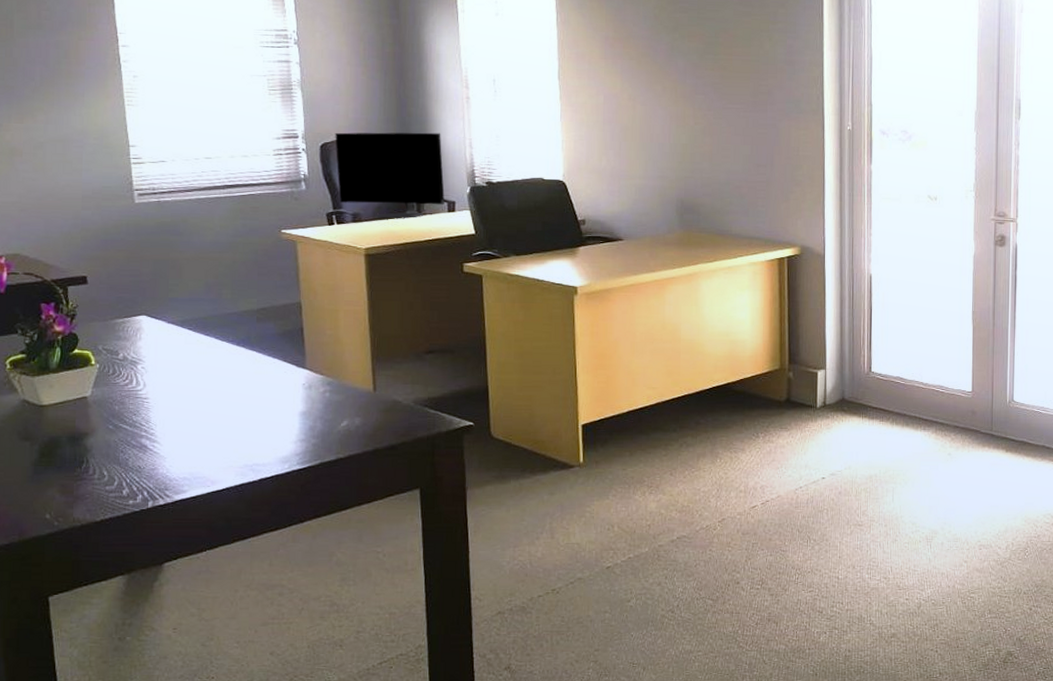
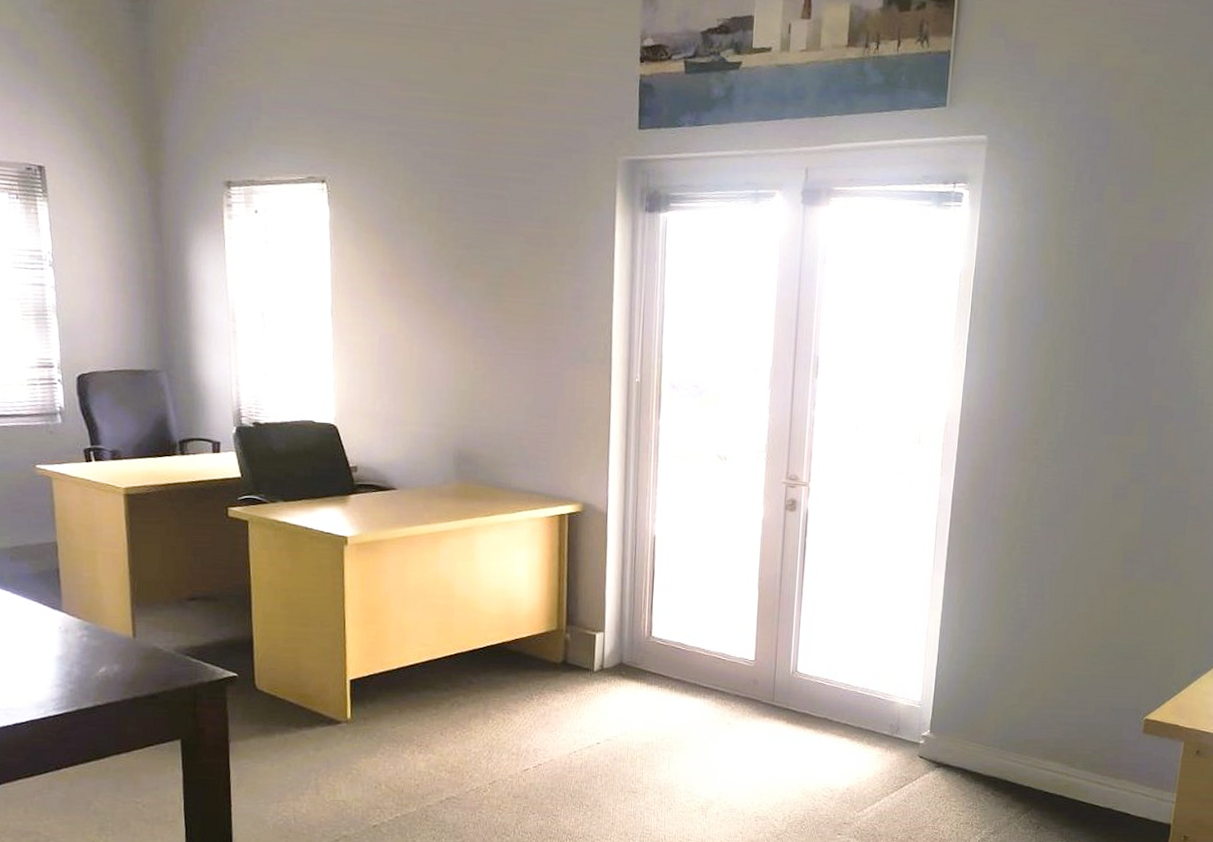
monitor: present [335,132,445,219] -> none [93,363,209,458]

